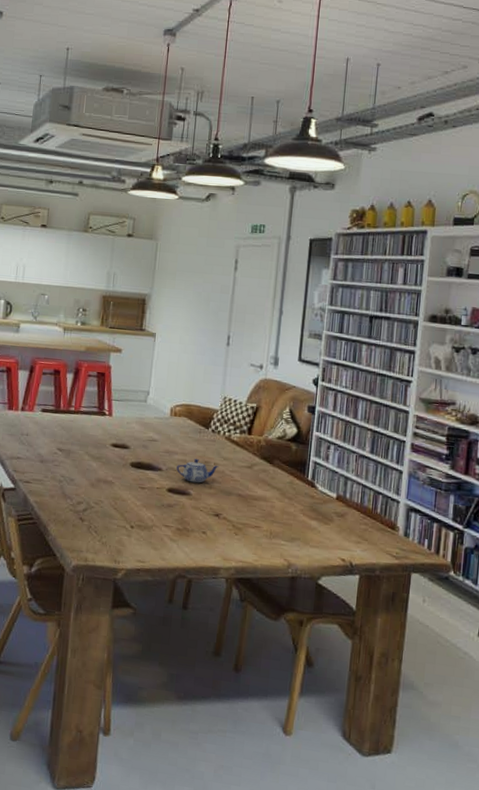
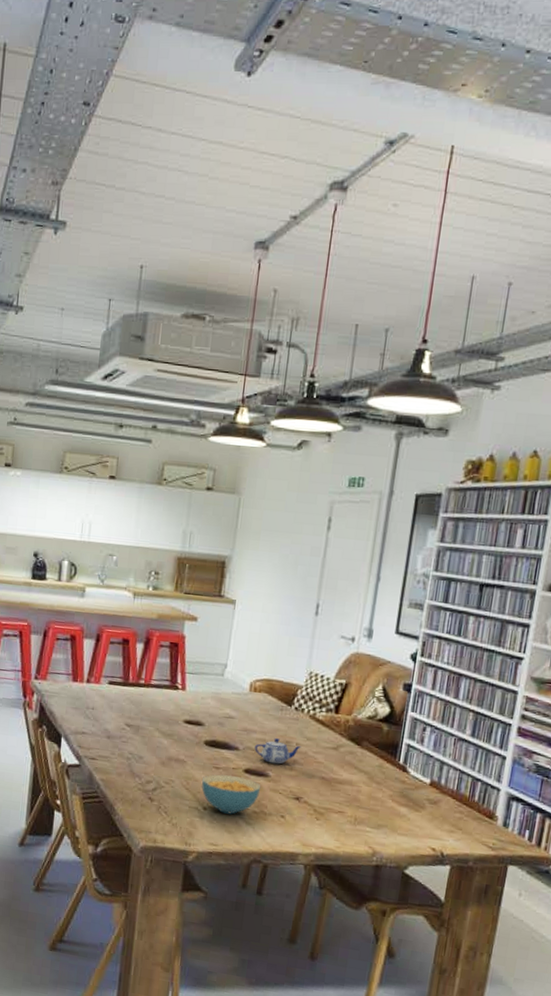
cereal bowl: none [128,494,183,532] -> present [201,774,260,815]

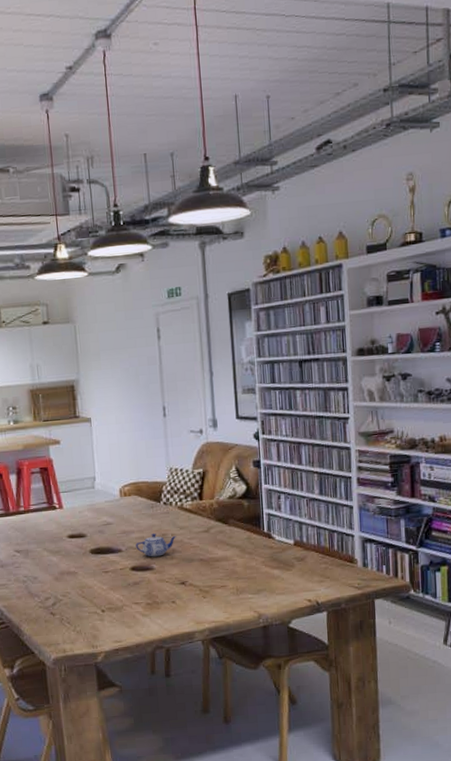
cereal bowl: present [201,774,260,815] -> none [94,575,149,611]

